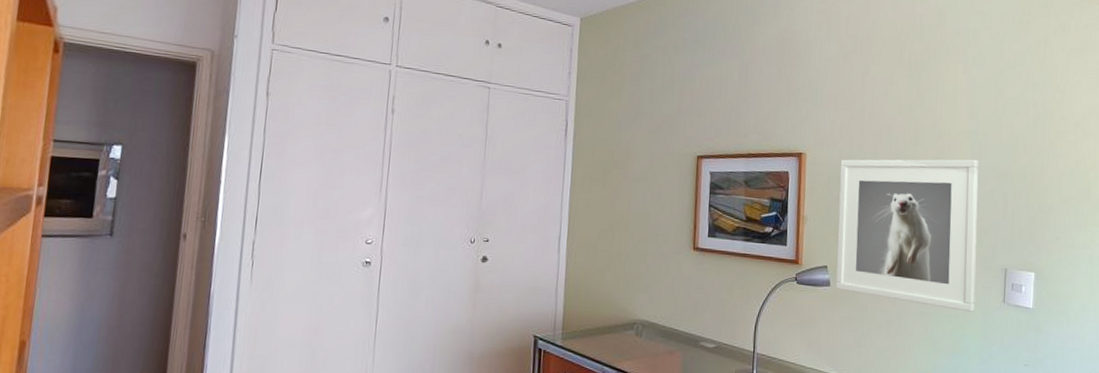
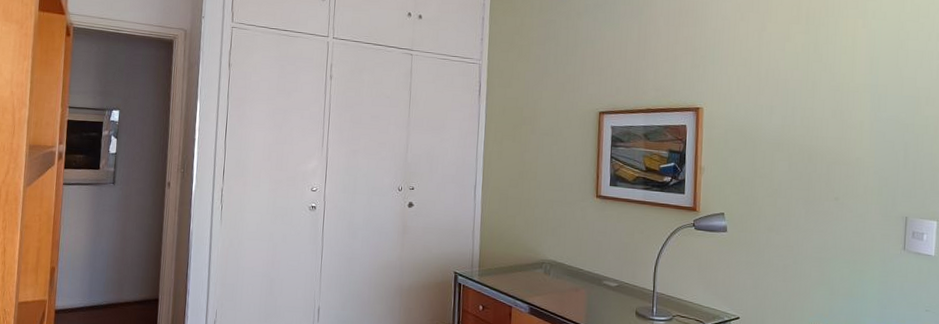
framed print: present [836,159,979,312] -> none [733,111,879,259]

